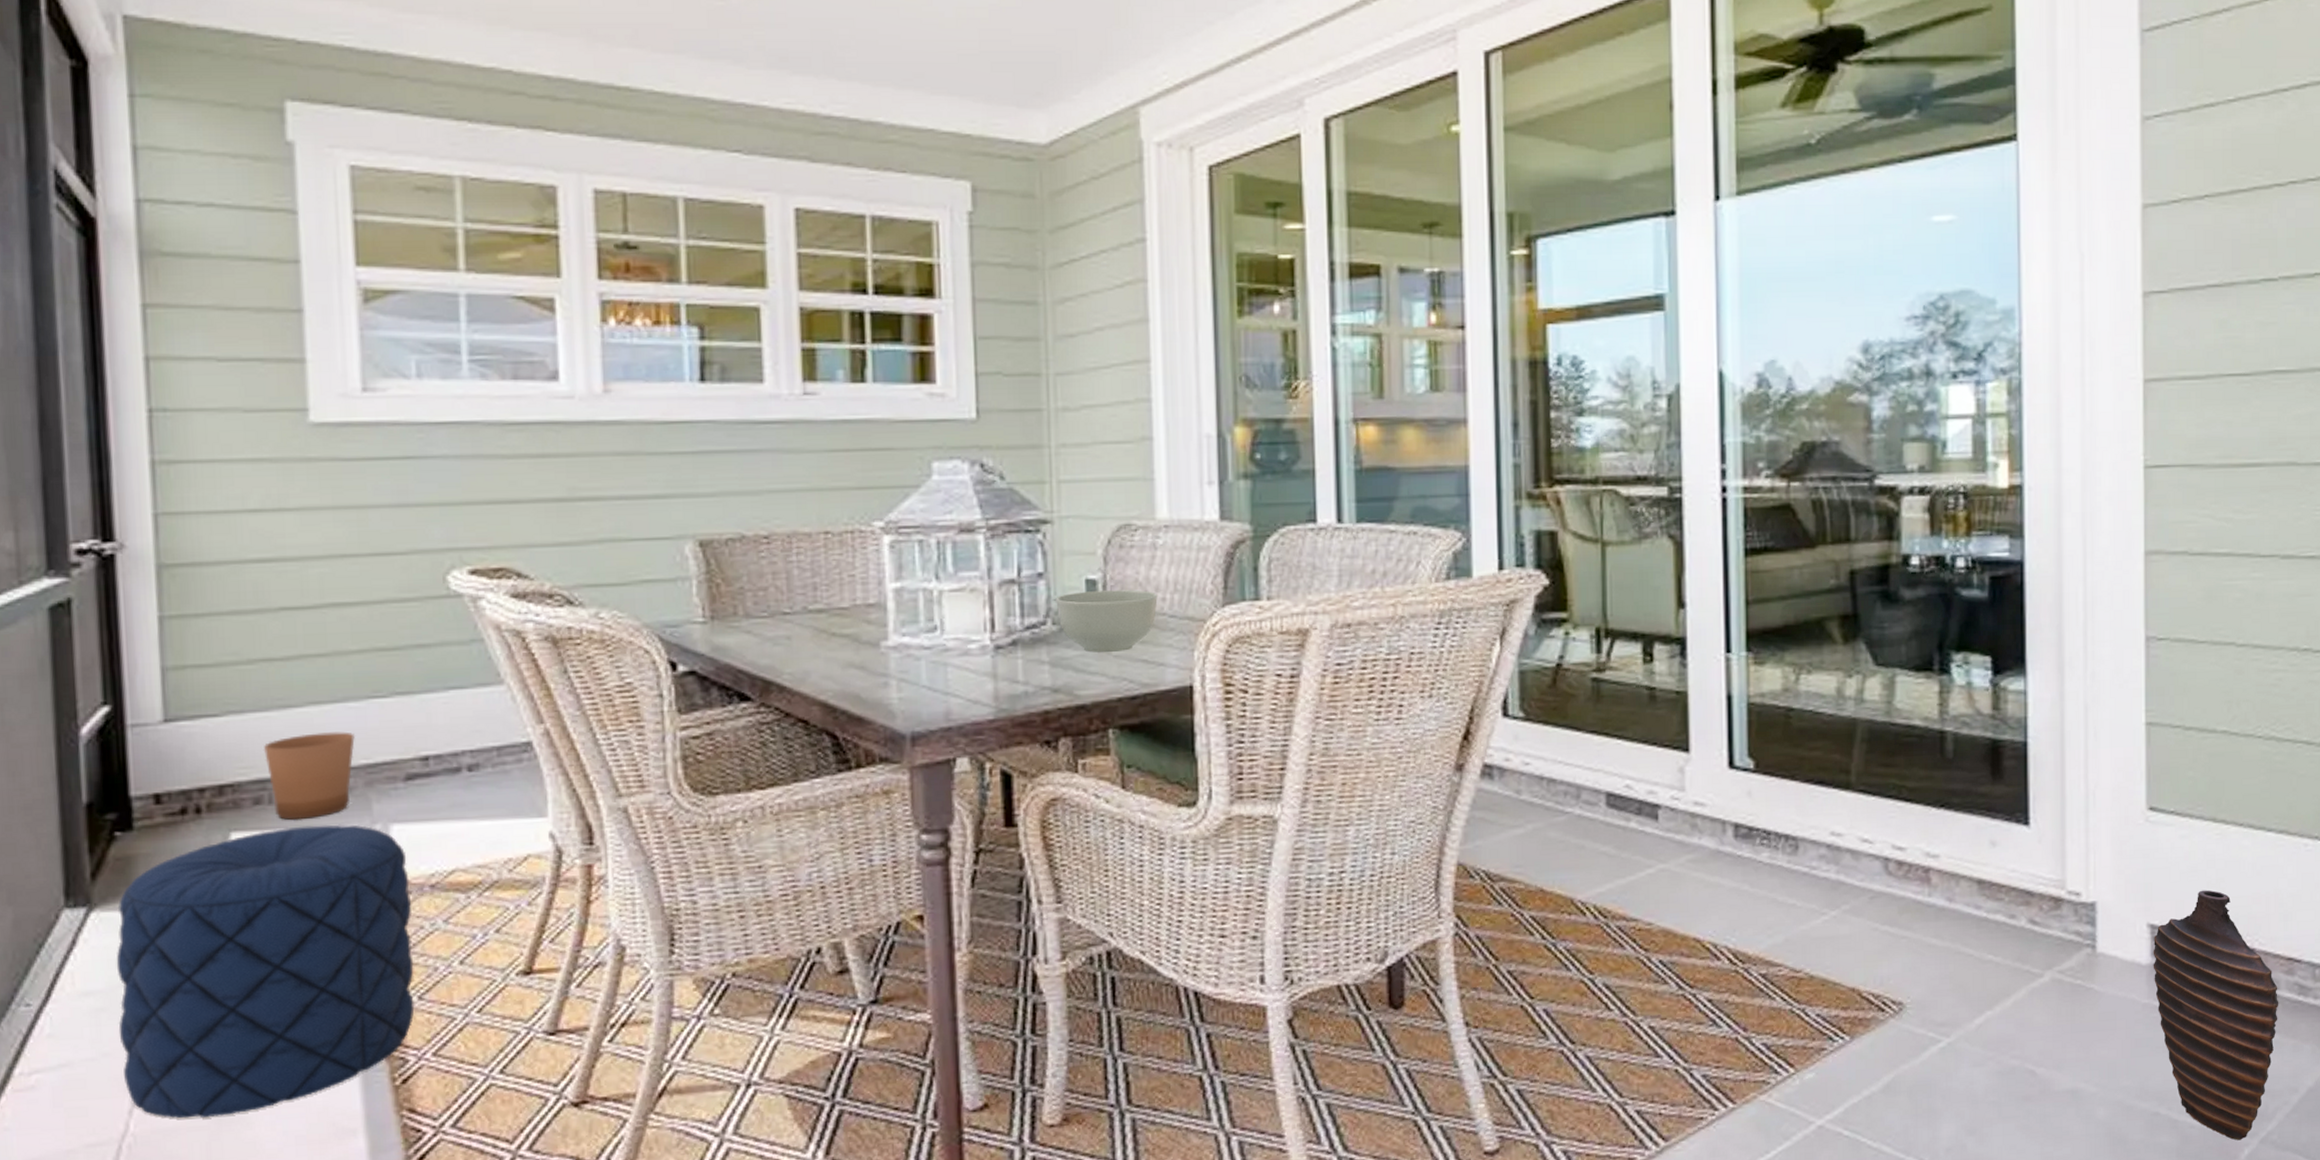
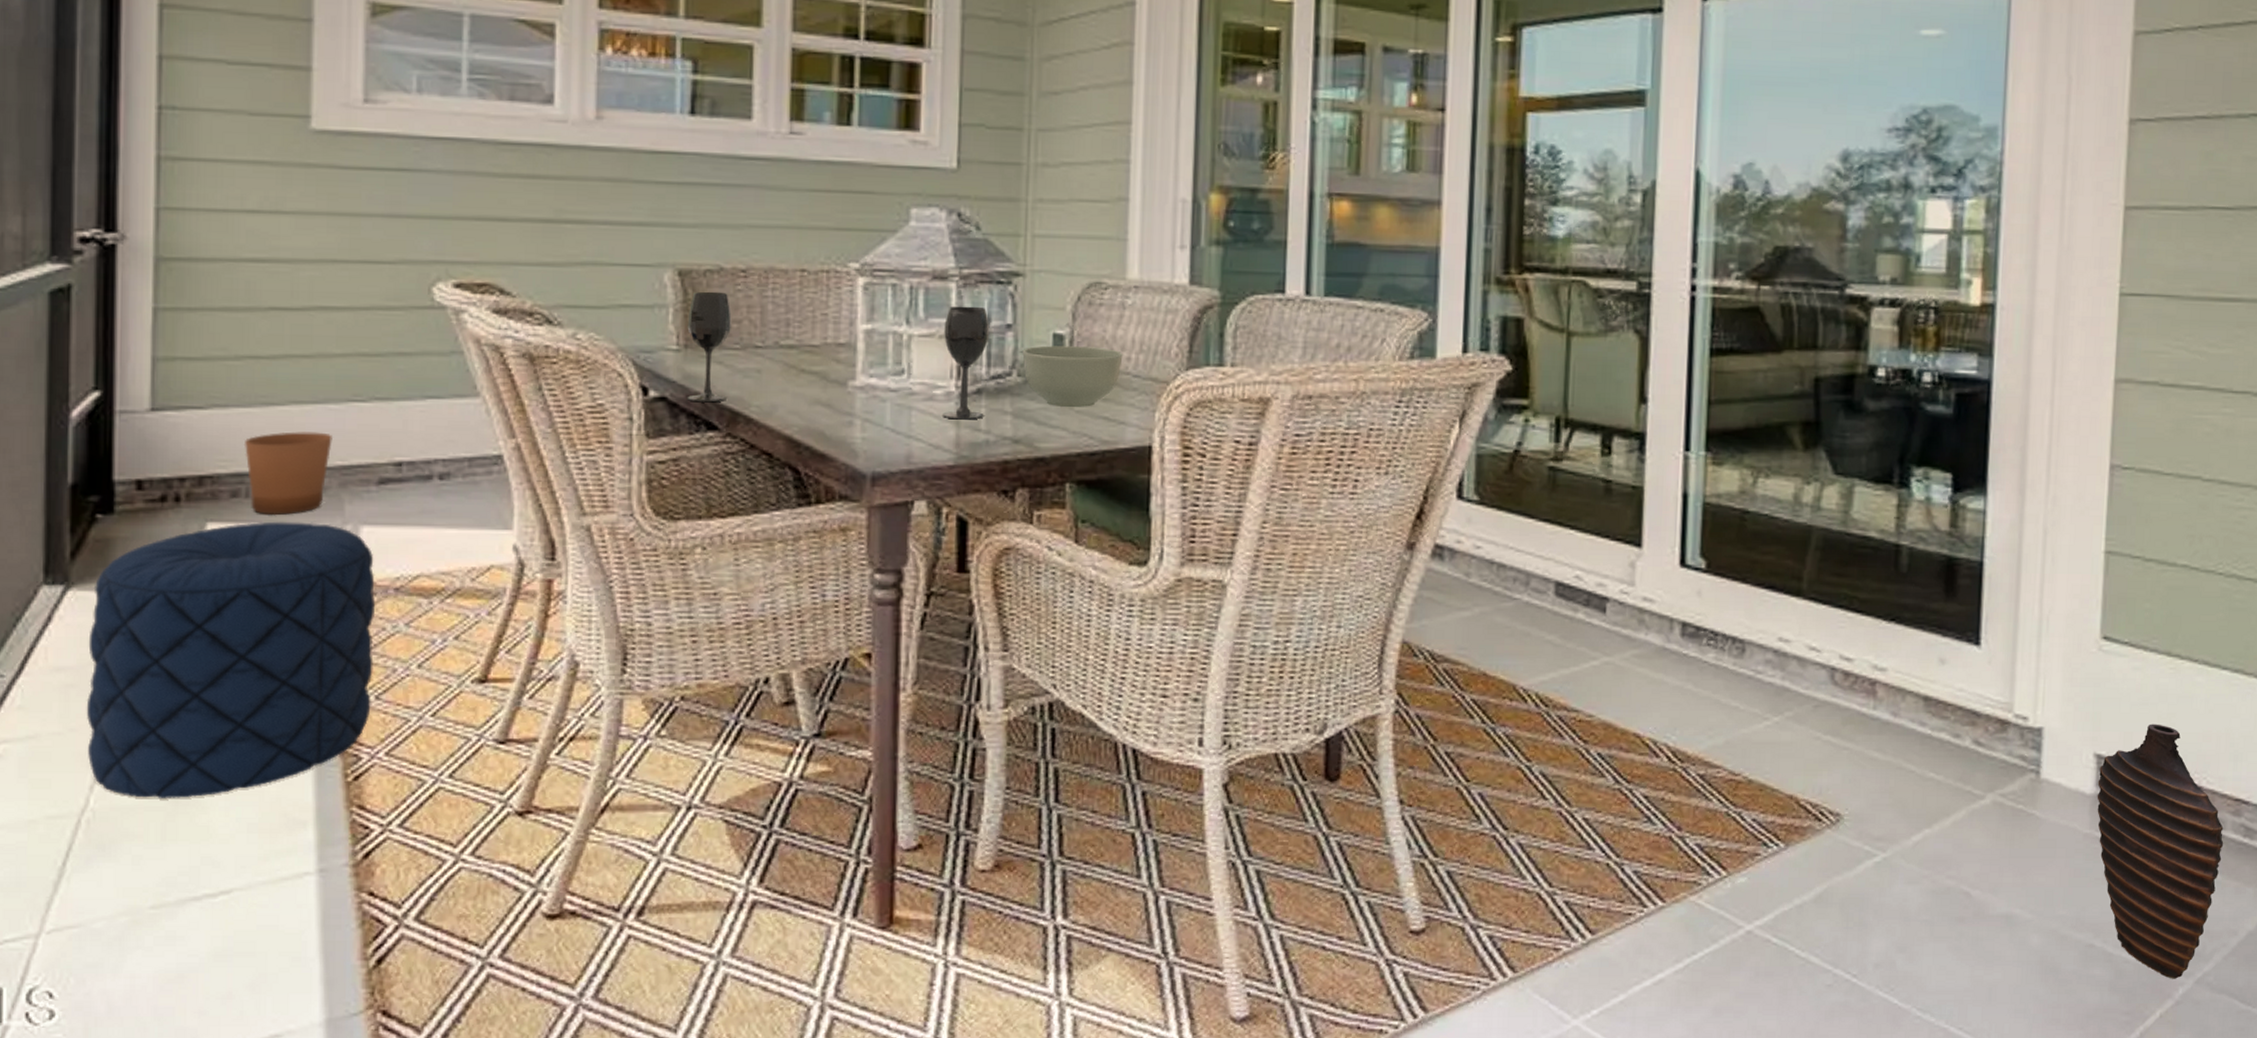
wine glass: none [712,560,759,674] -> present [687,291,732,403]
wine glass: none [974,557,1021,673] -> present [942,306,990,420]

